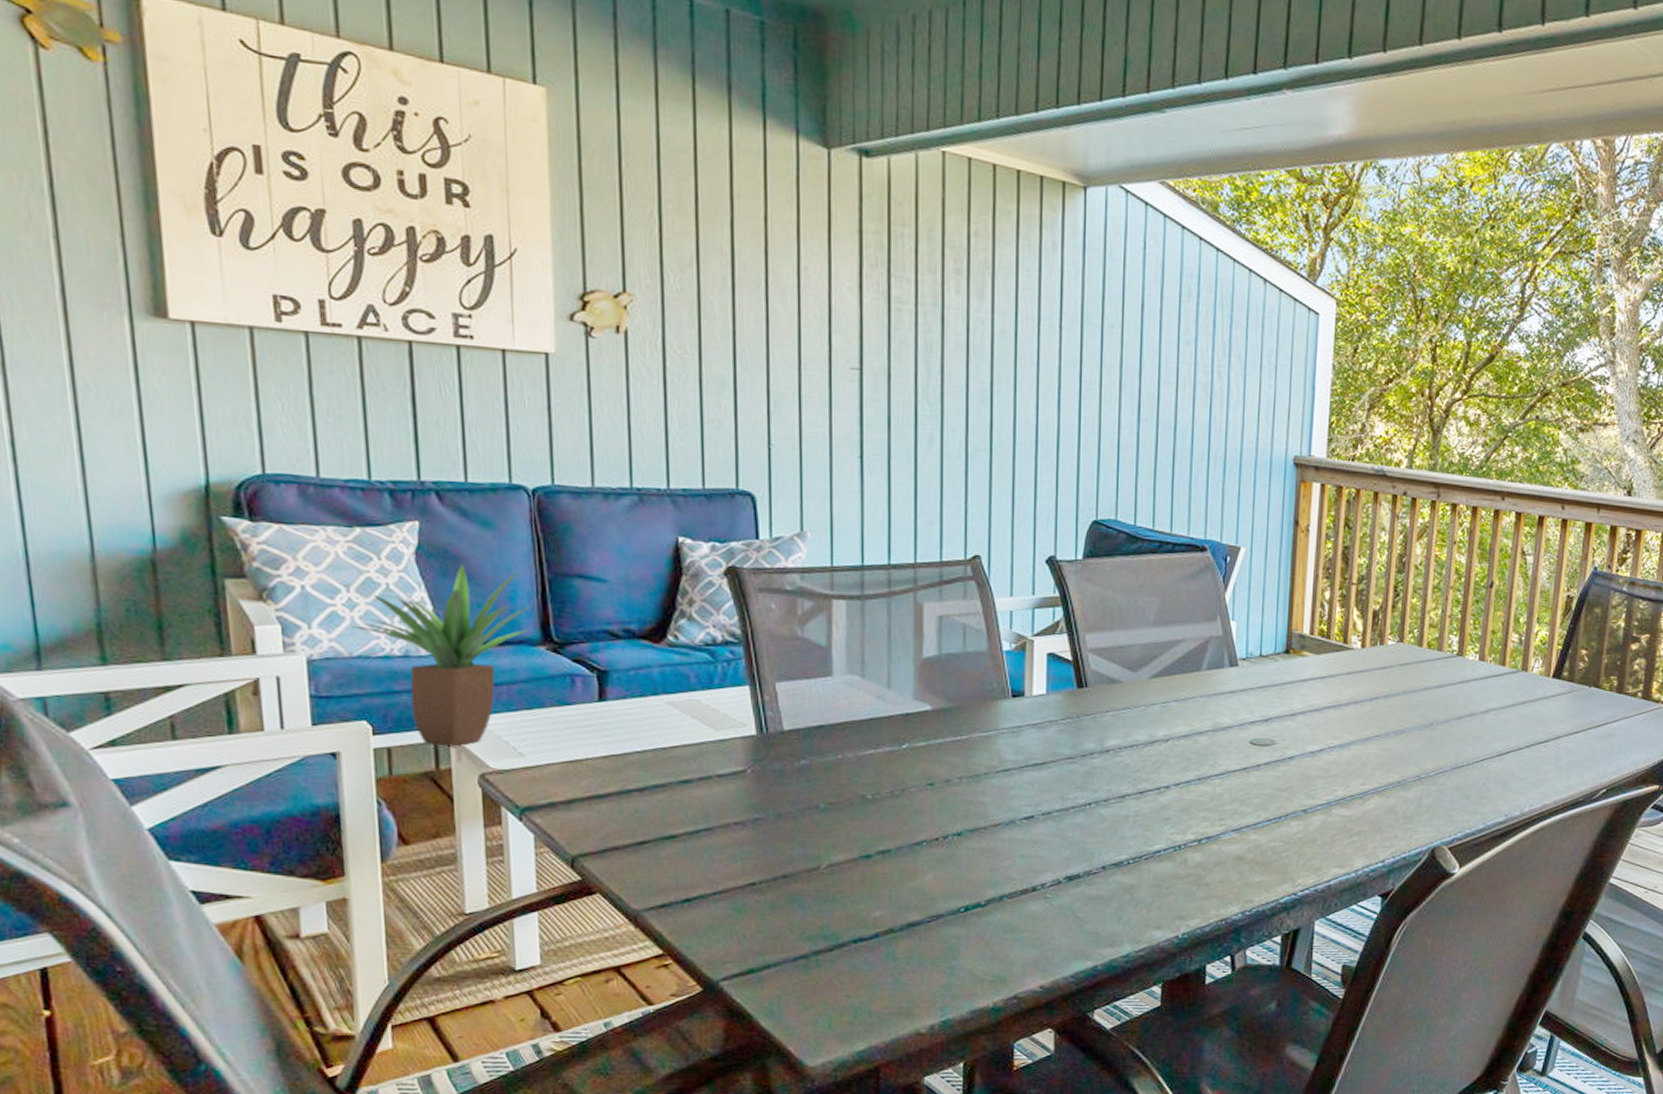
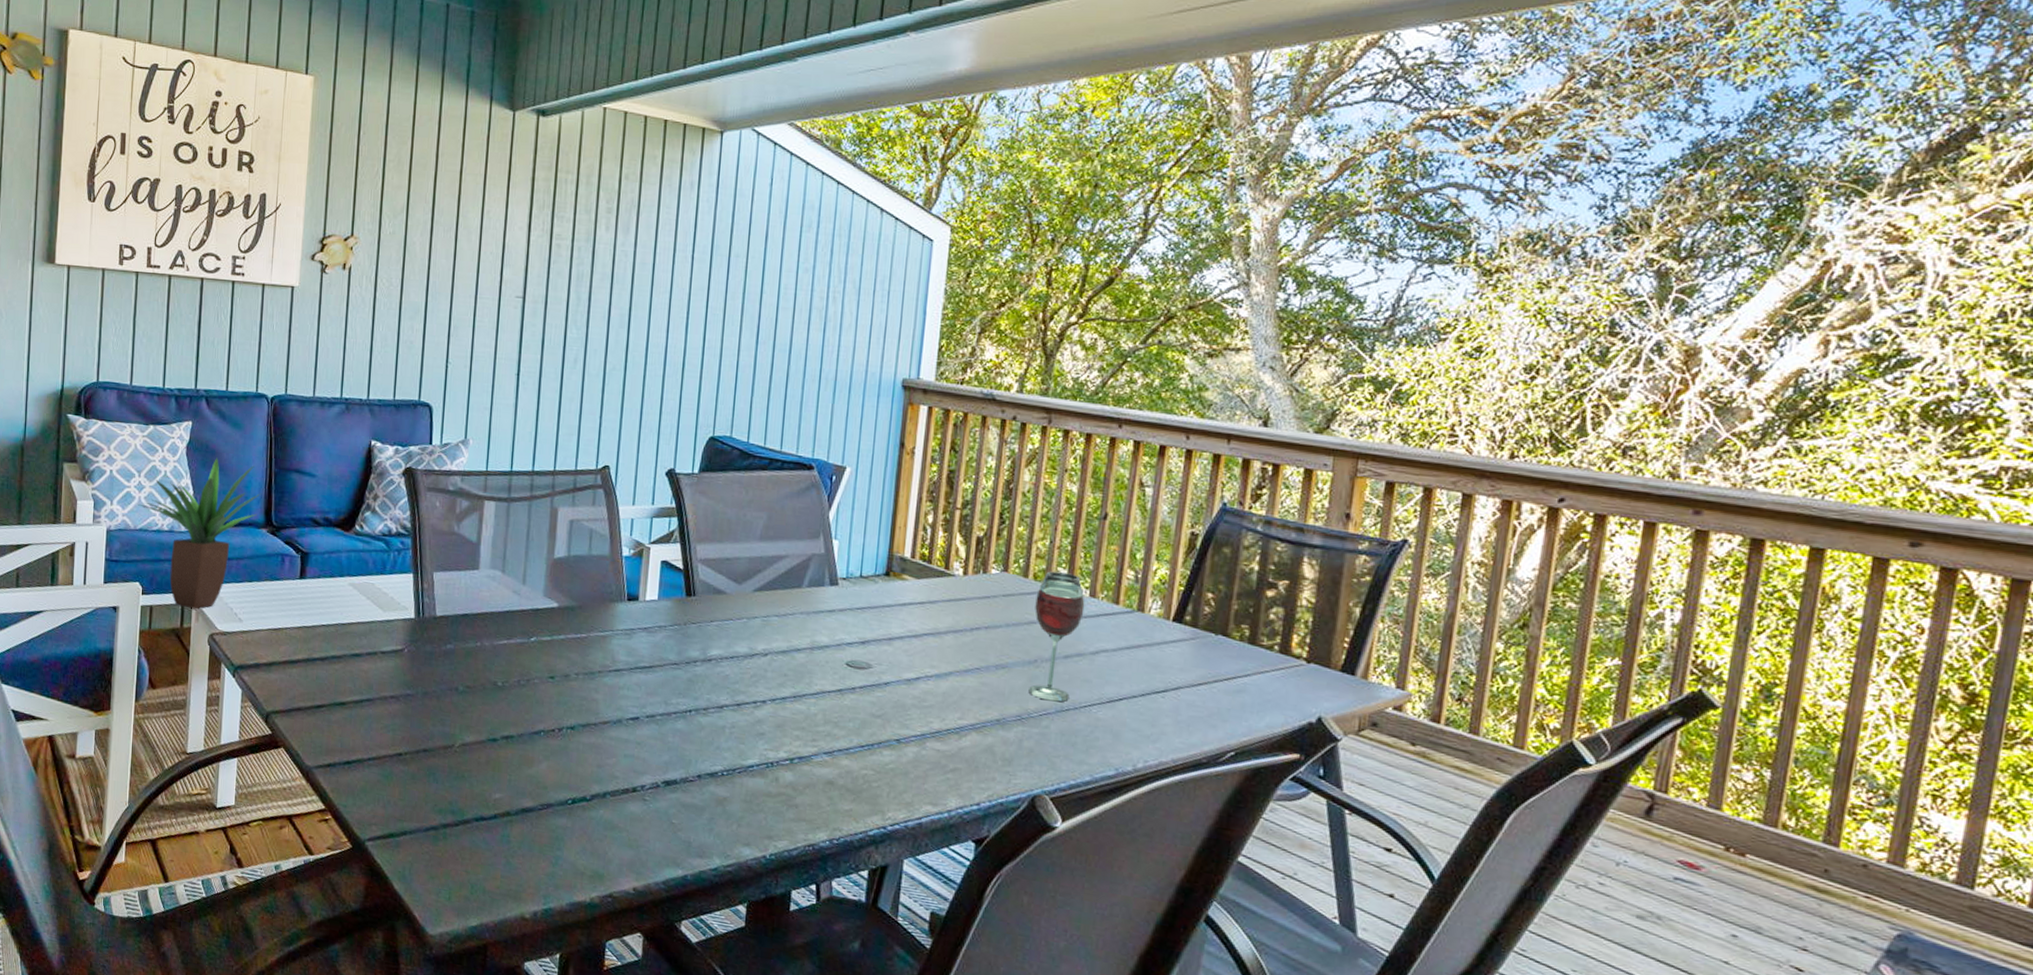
wineglass: none [1426,639,1475,760] -> present [1028,571,1085,702]

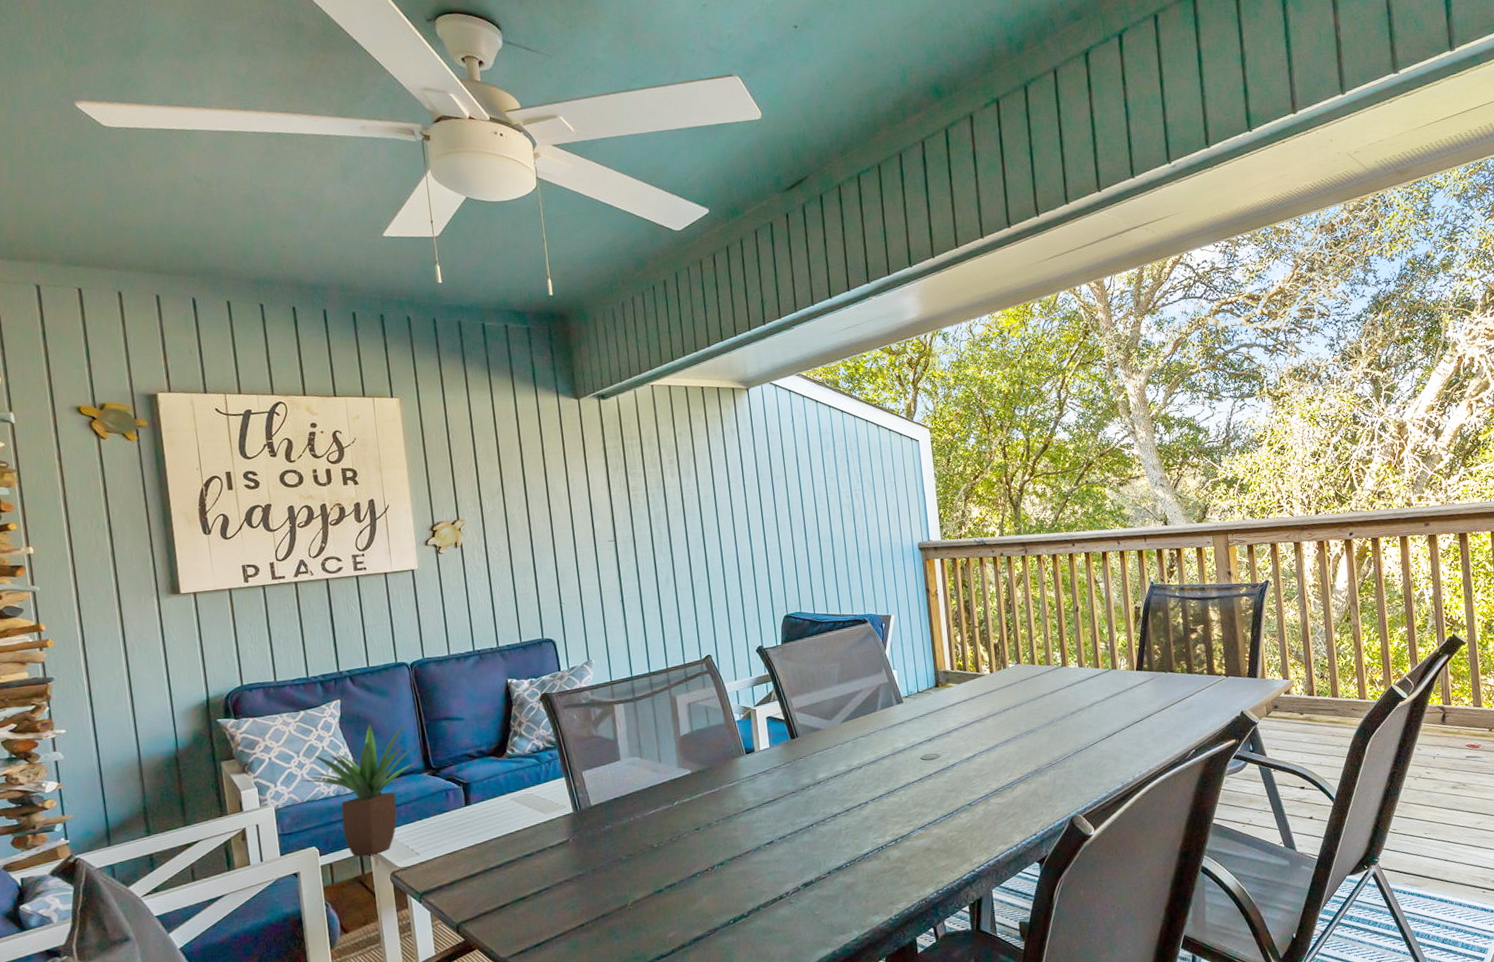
wineglass: present [1028,571,1085,702] -> none [1043,654,1081,748]

